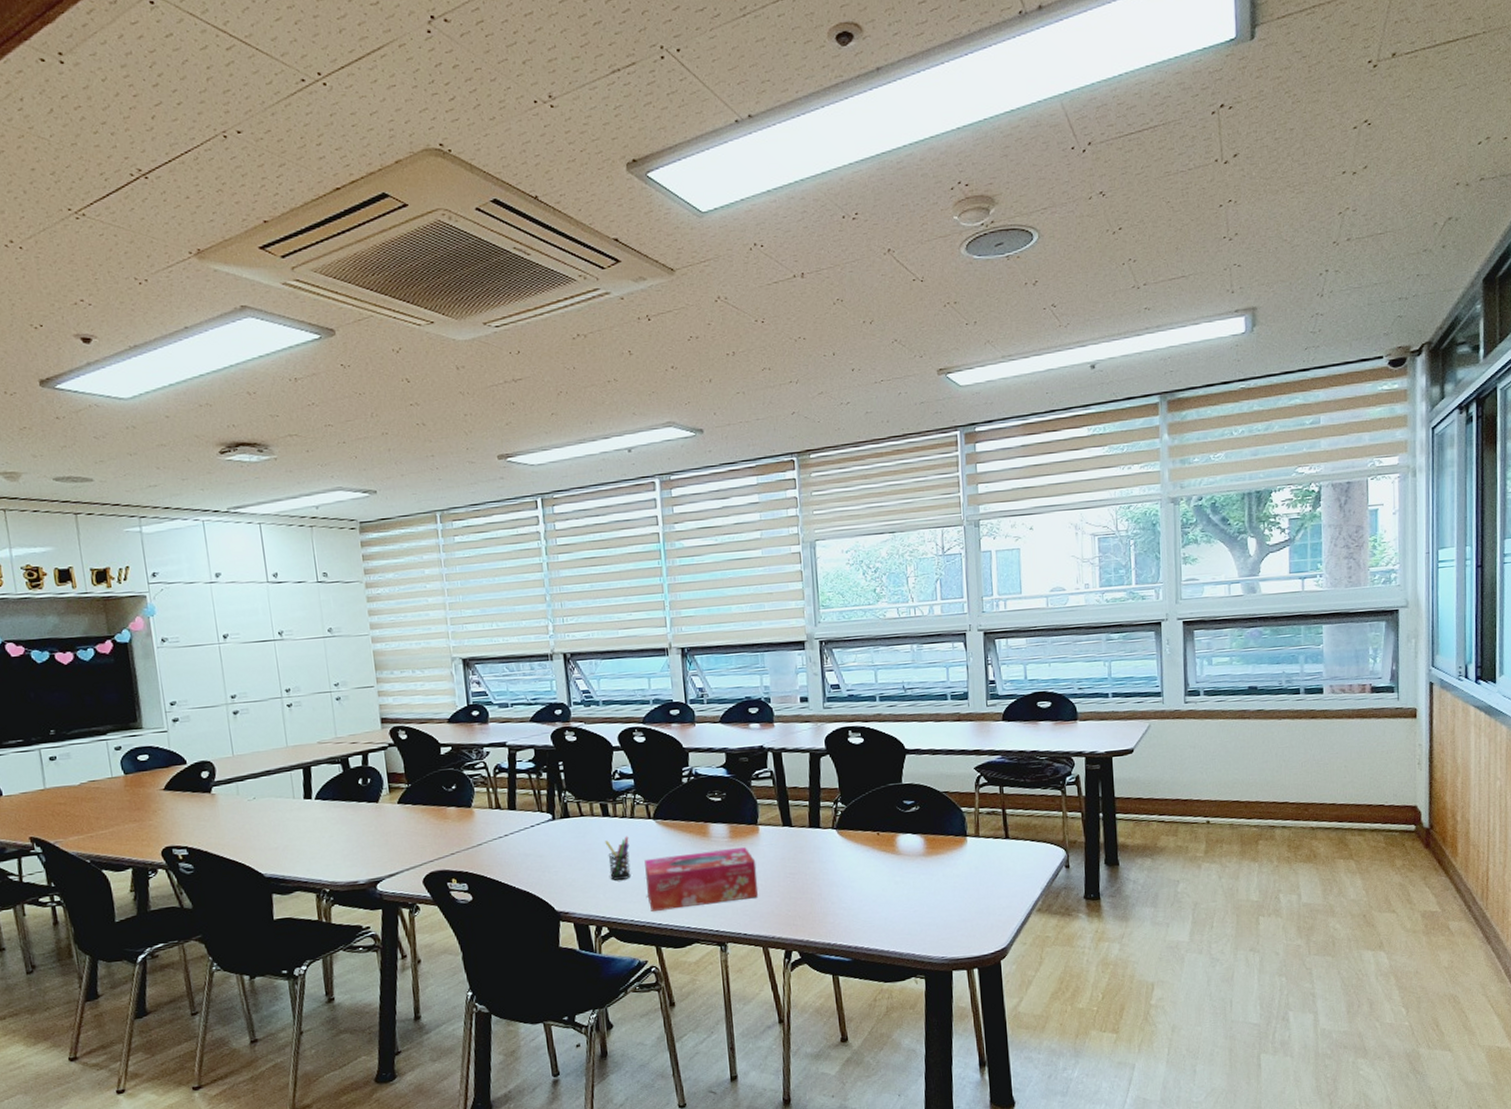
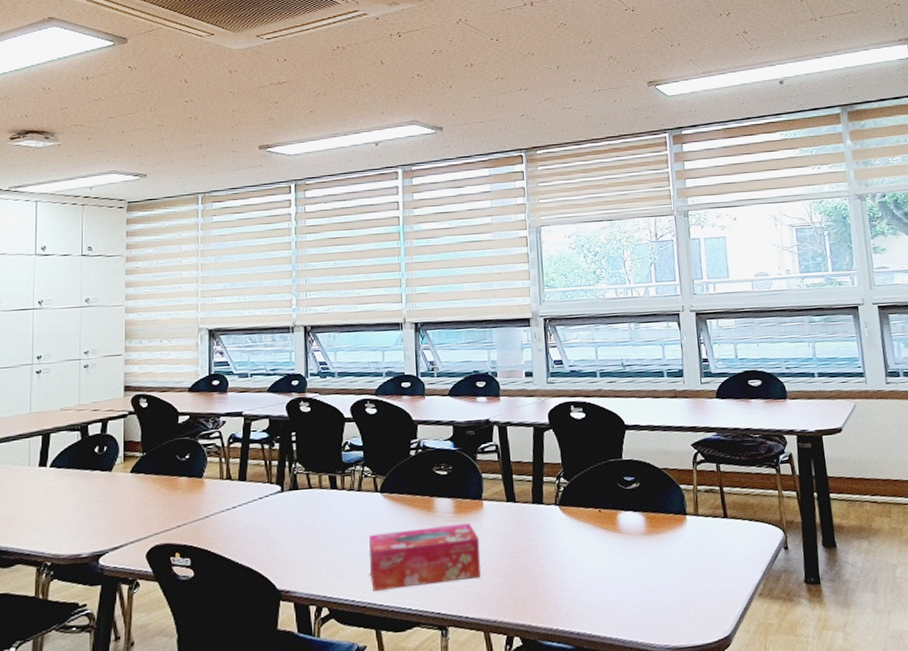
pen holder: present [605,836,631,880] -> none [331,510,355,557]

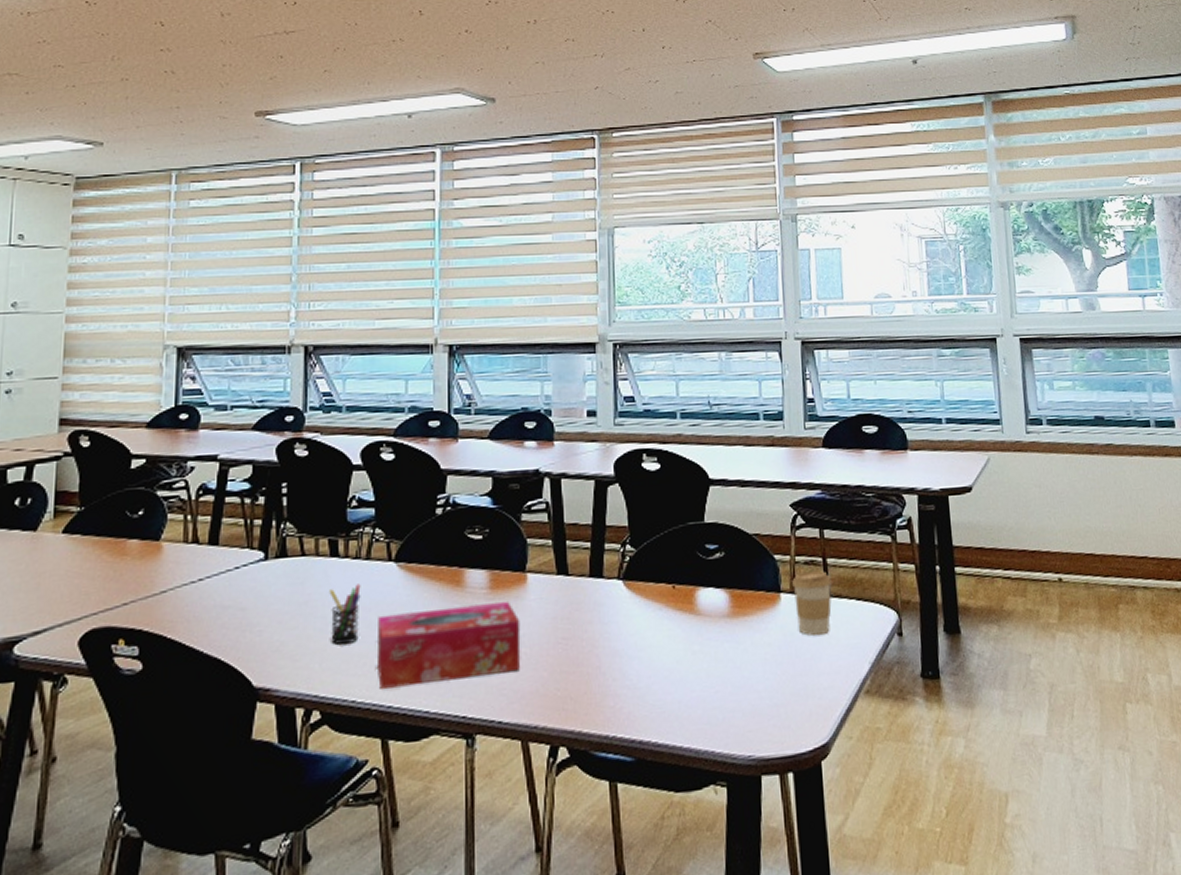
pen holder: none [331,510,355,557] -> present [329,584,361,645]
coffee cup: none [695,497,729,550] -> present [792,571,832,636]

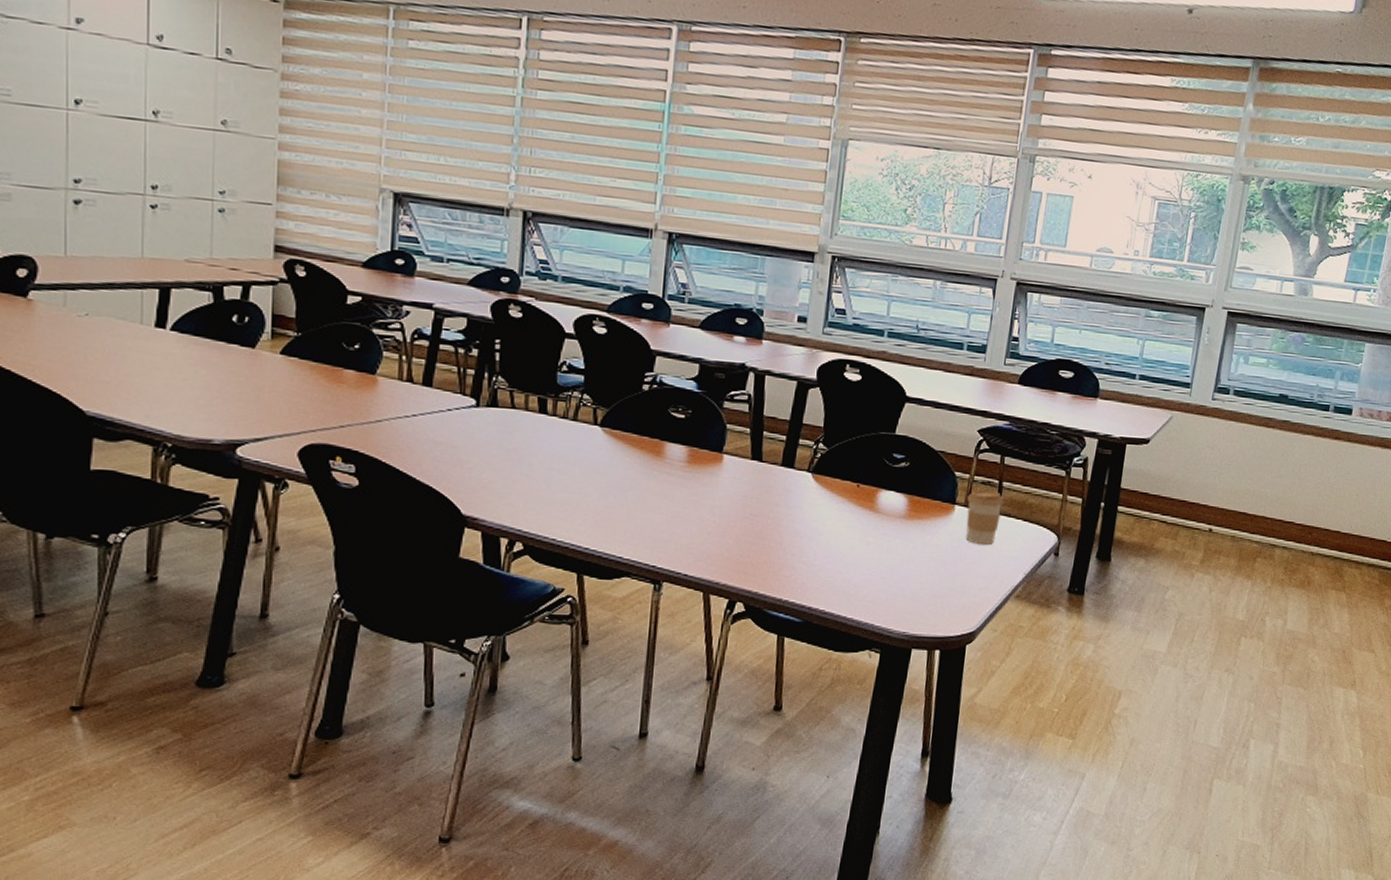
pen holder: present [329,584,361,645] -> none [536,440,567,491]
tissue box: present [376,600,521,689] -> none [577,471,713,536]

